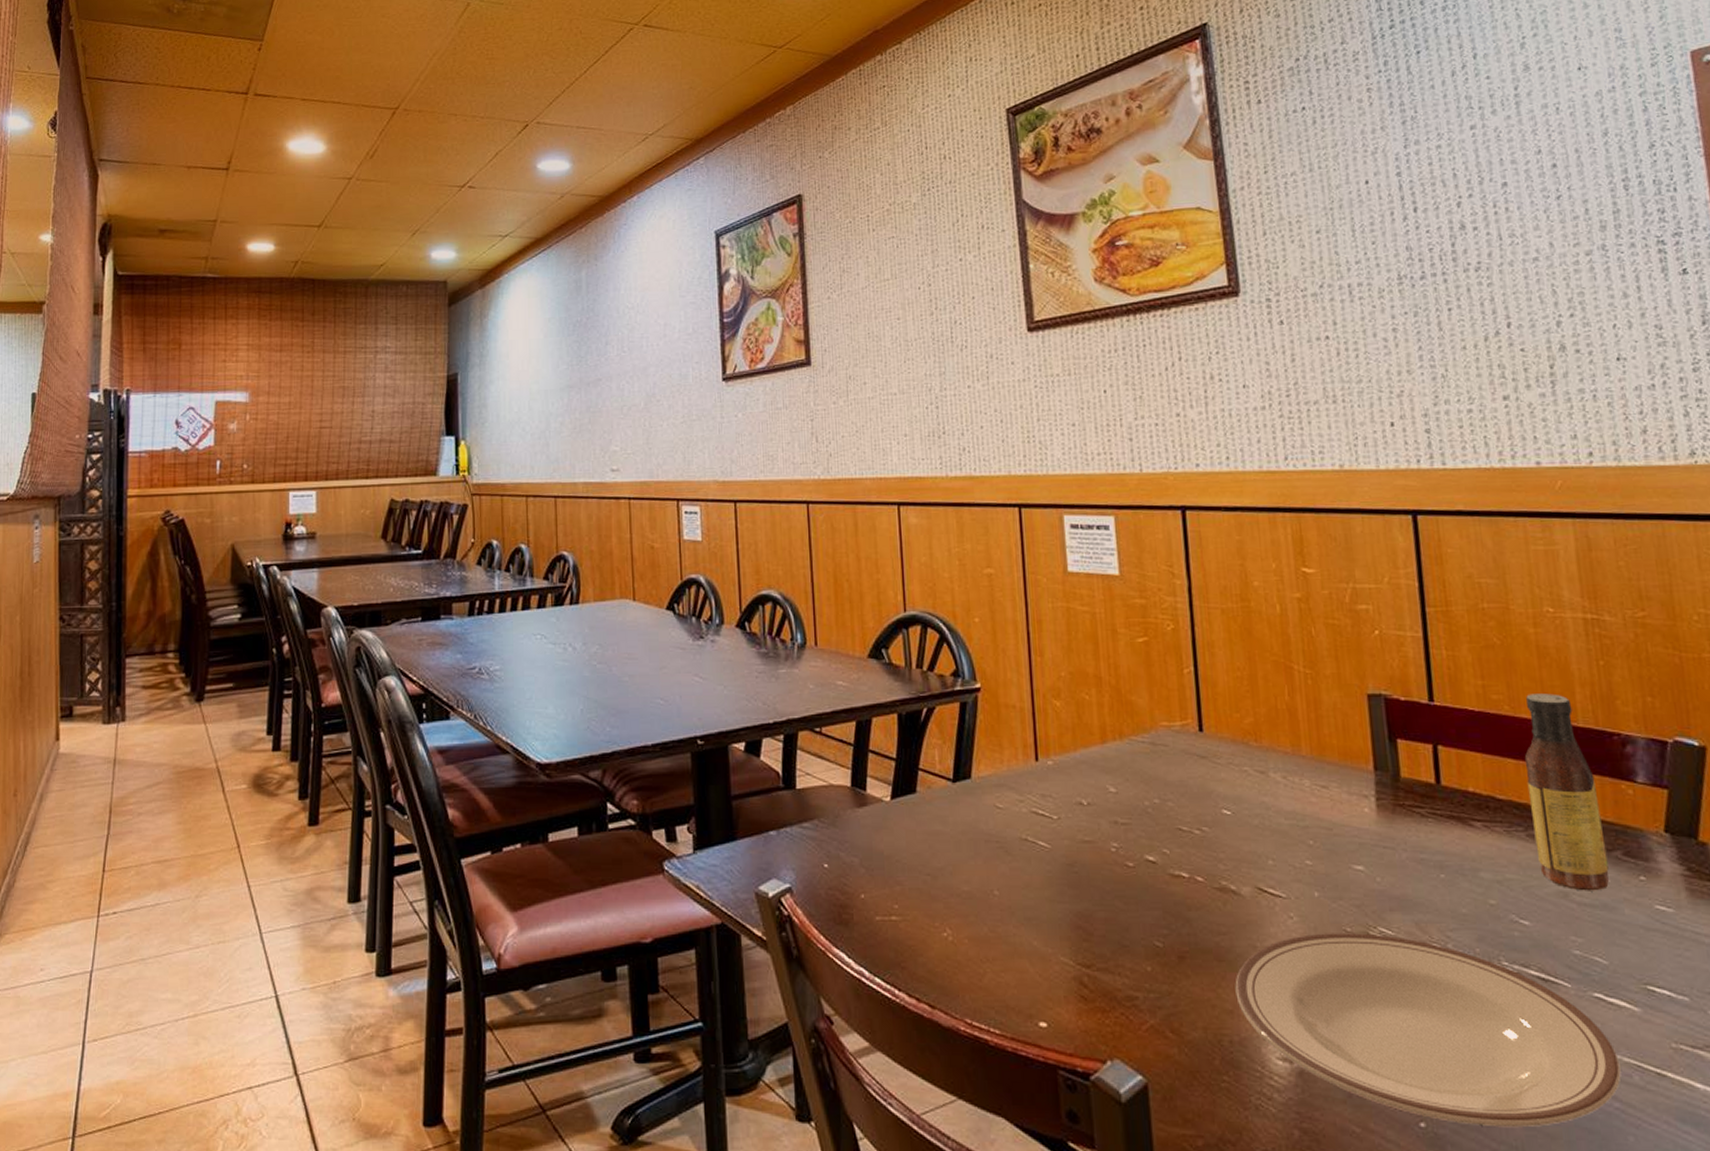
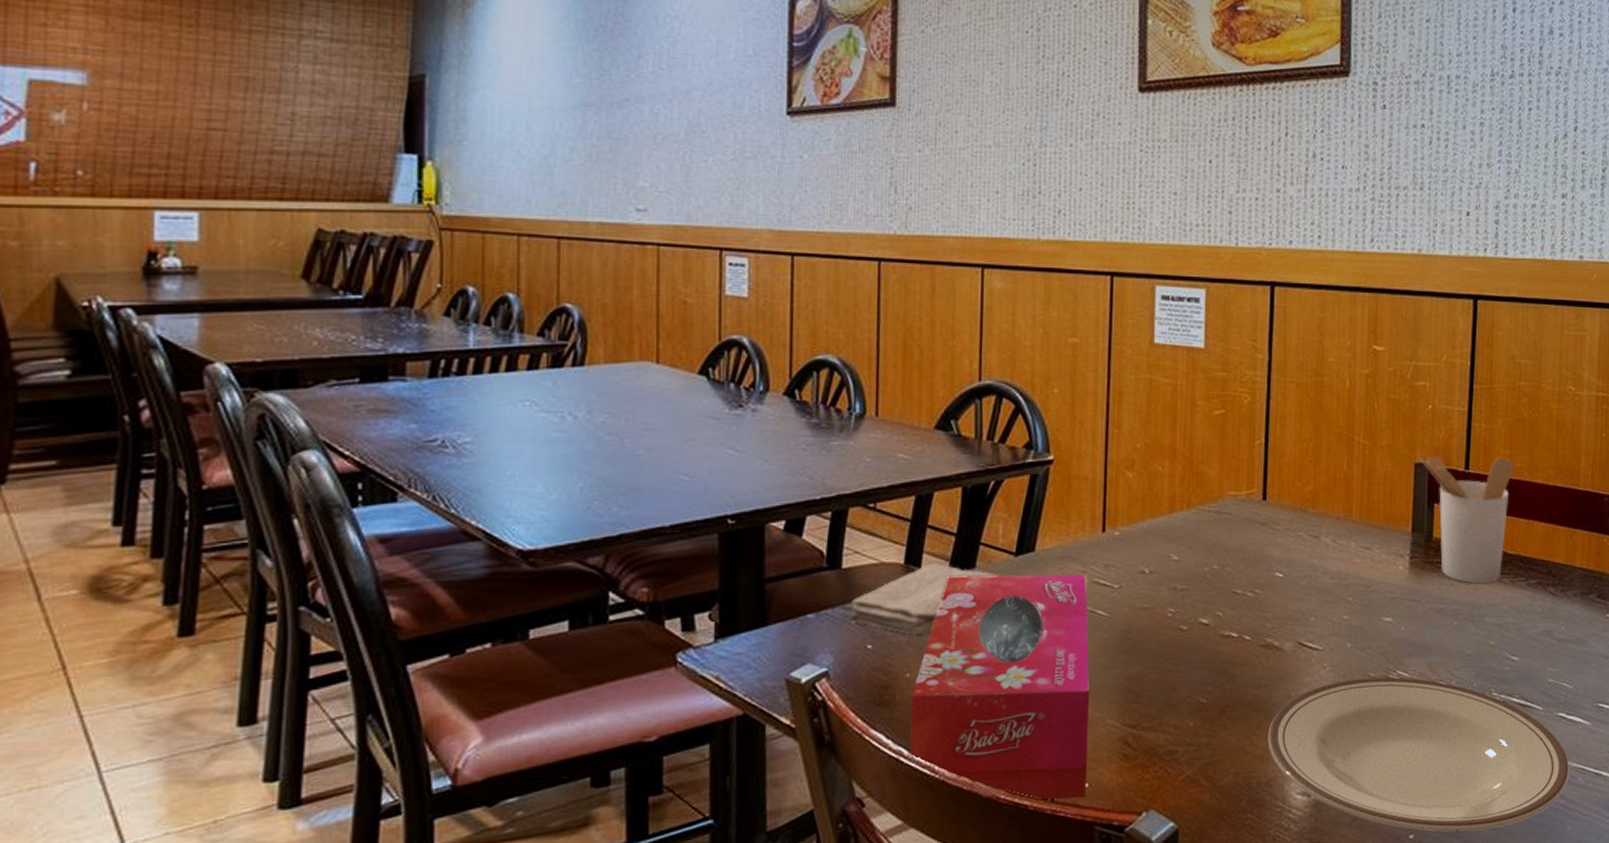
washcloth: none [805,788,940,856] -> present [849,564,1000,634]
tissue box: none [867,800,1046,1038] -> present [910,574,1090,801]
utensil holder: none [1371,686,1492,832] -> present [1419,456,1514,584]
sauce bottle: present [1524,693,1609,891] -> none [1532,461,1585,629]

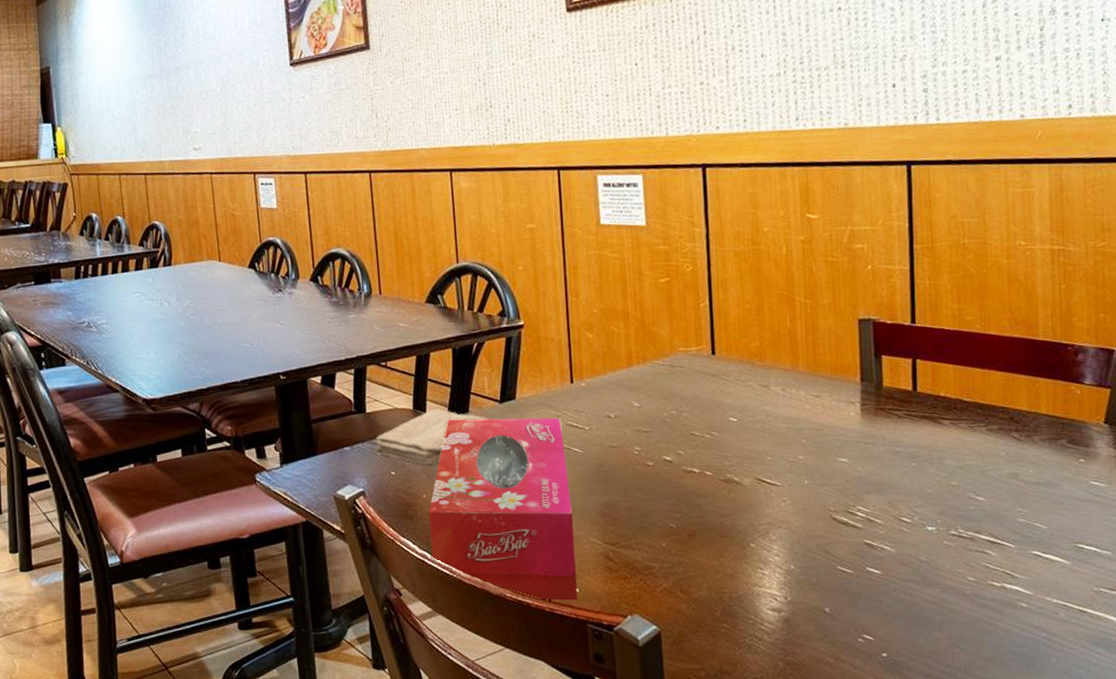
plate: present [1267,677,1569,832] -> none [735,511,1050,654]
utensil holder: present [1419,456,1514,584] -> none [862,310,964,429]

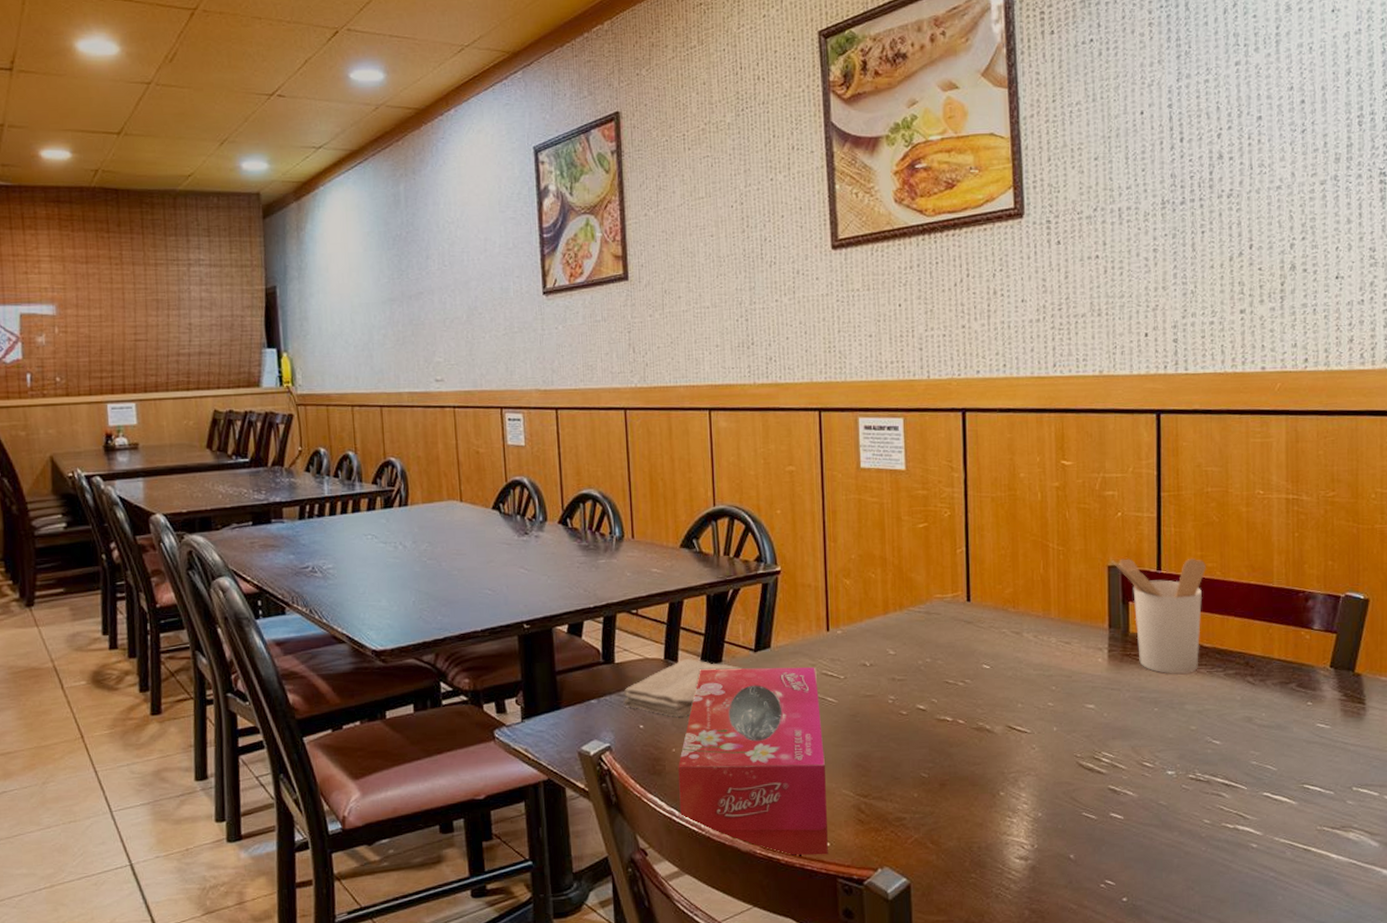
utensil holder: none [862,310,964,429] -> present [1112,558,1206,674]

